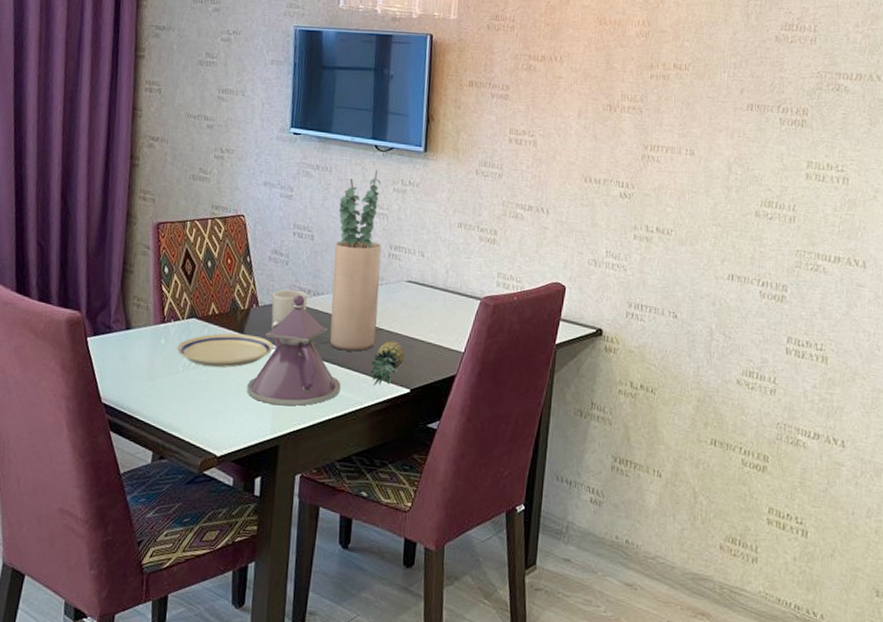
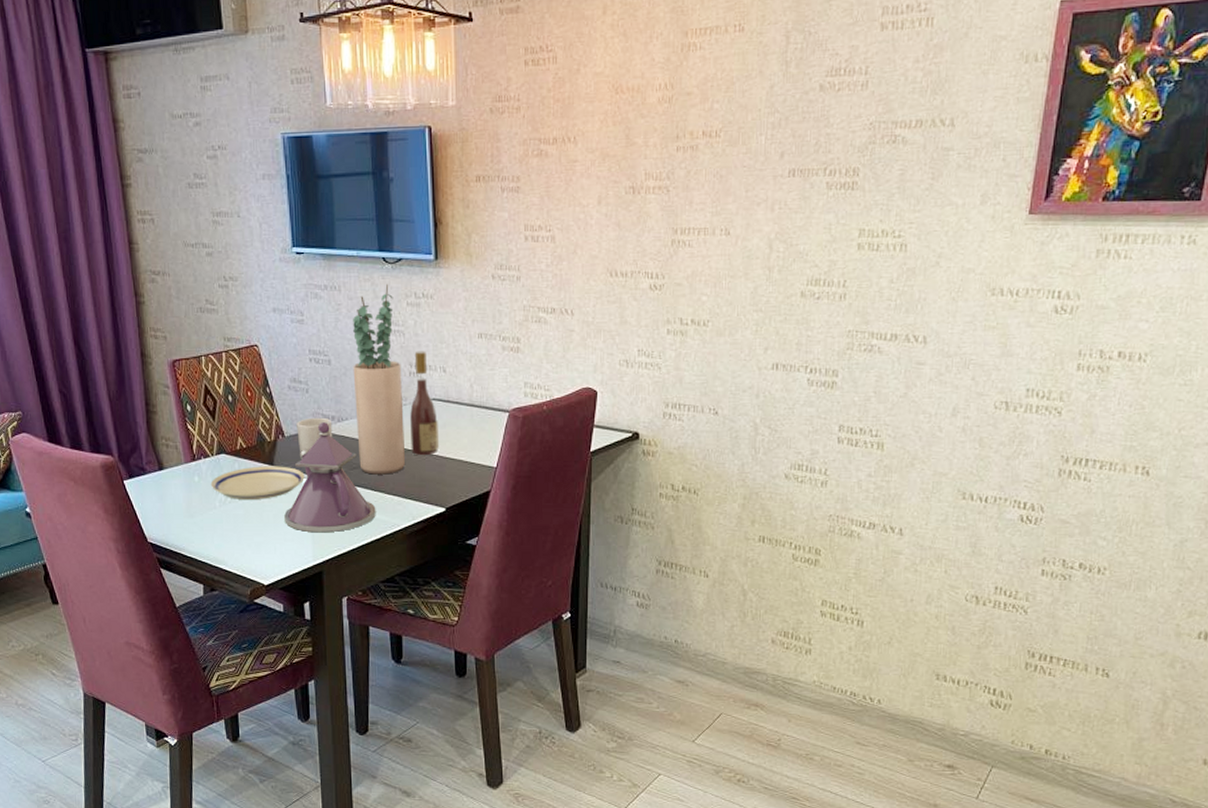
fruit: present [370,341,405,386] -> none [403,461,436,507]
wine bottle: none [382,234,412,335] -> present [409,351,440,455]

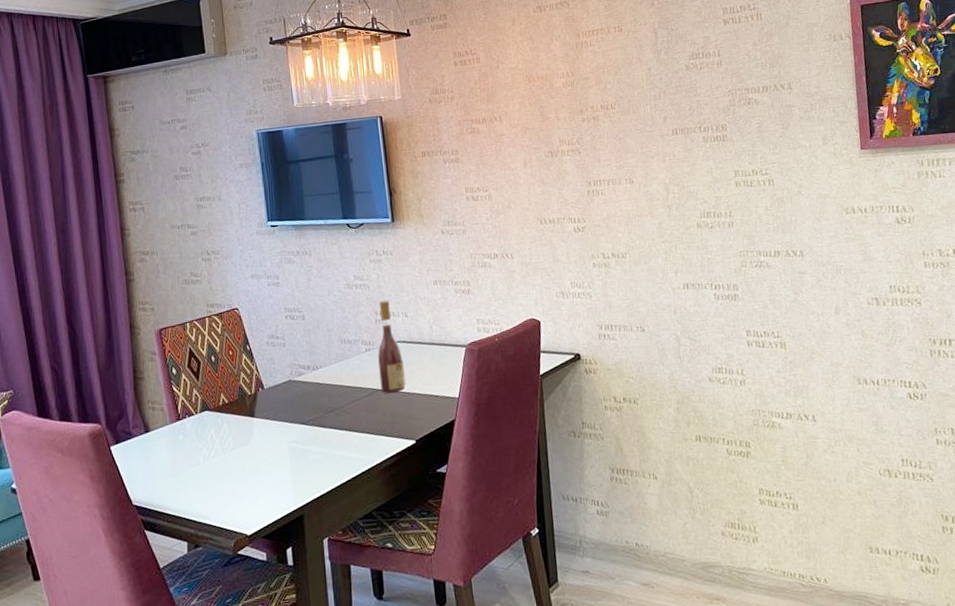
plate: present [210,466,305,499] -> none [194,416,284,454]
teapot: present [284,421,376,533] -> none [265,371,352,478]
mug: present [296,417,333,453] -> none [275,367,309,403]
vase: present [353,283,406,475] -> none [323,245,377,416]

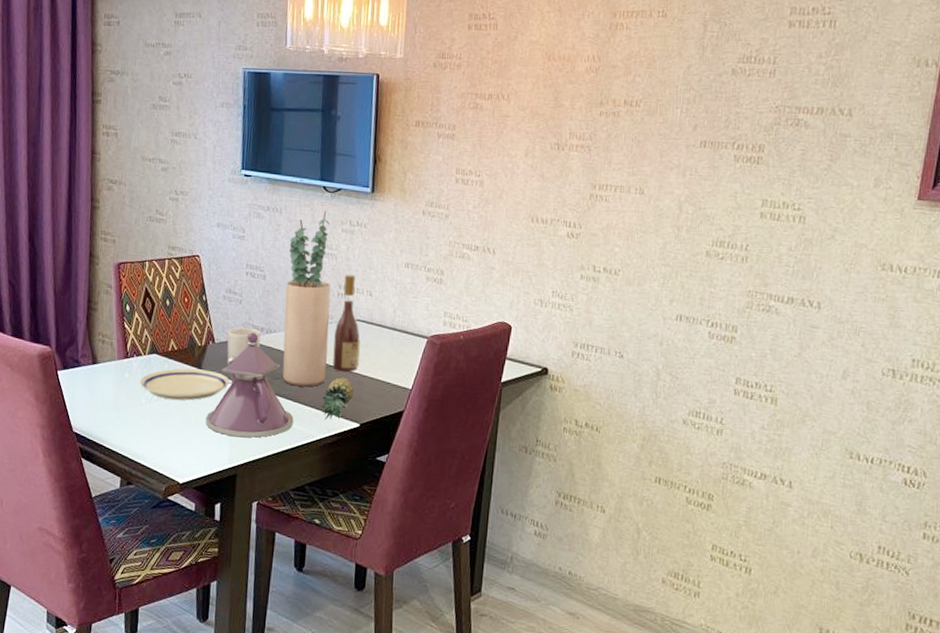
plate: none [194,416,284,454] -> present [139,368,230,401]
teapot: none [265,371,352,478] -> present [206,331,294,438]
mug: none [275,367,309,403] -> present [226,327,261,359]
vase: none [323,245,377,416] -> present [282,210,331,387]
fruit: none [375,399,405,443] -> present [321,377,354,420]

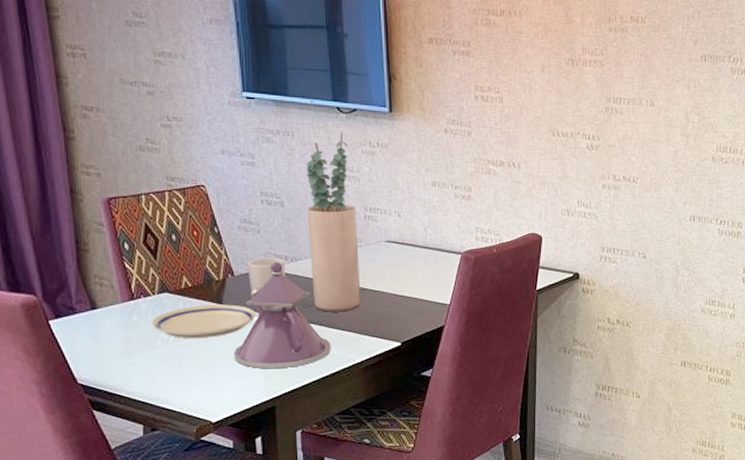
fruit: present [321,377,354,420] -> none [358,299,392,343]
wine bottle: present [332,274,361,372] -> none [364,196,395,293]

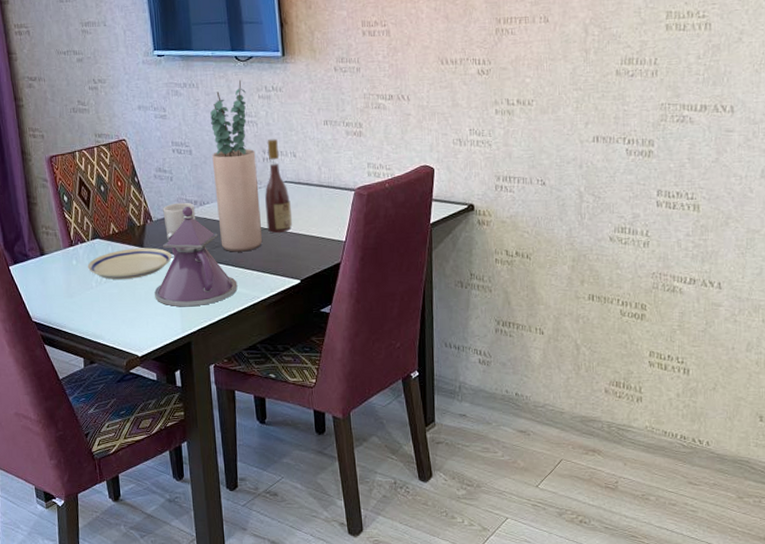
wine bottle: none [364,196,395,293] -> present [264,138,293,233]

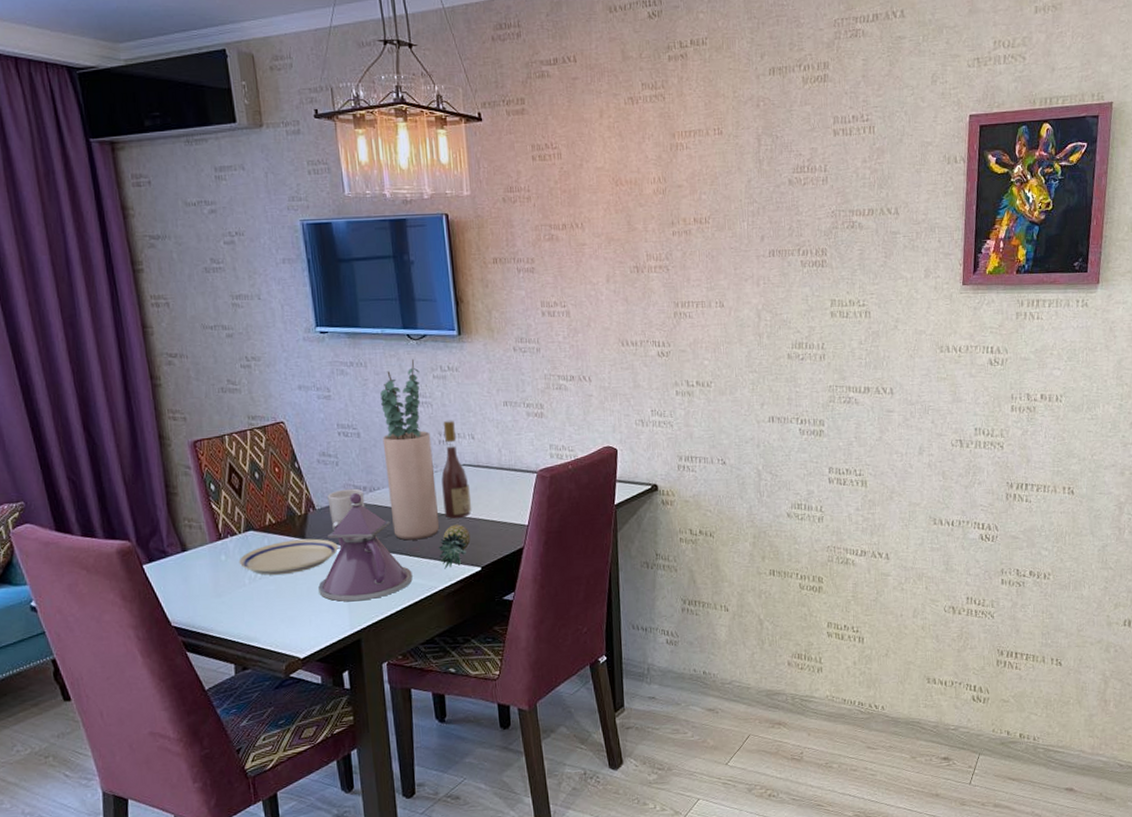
fruit: none [261,238,291,281] -> present [438,524,471,569]

